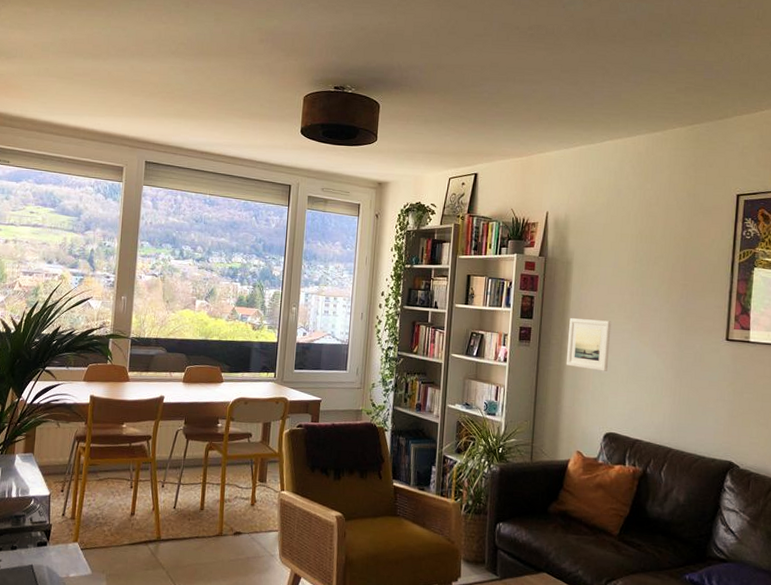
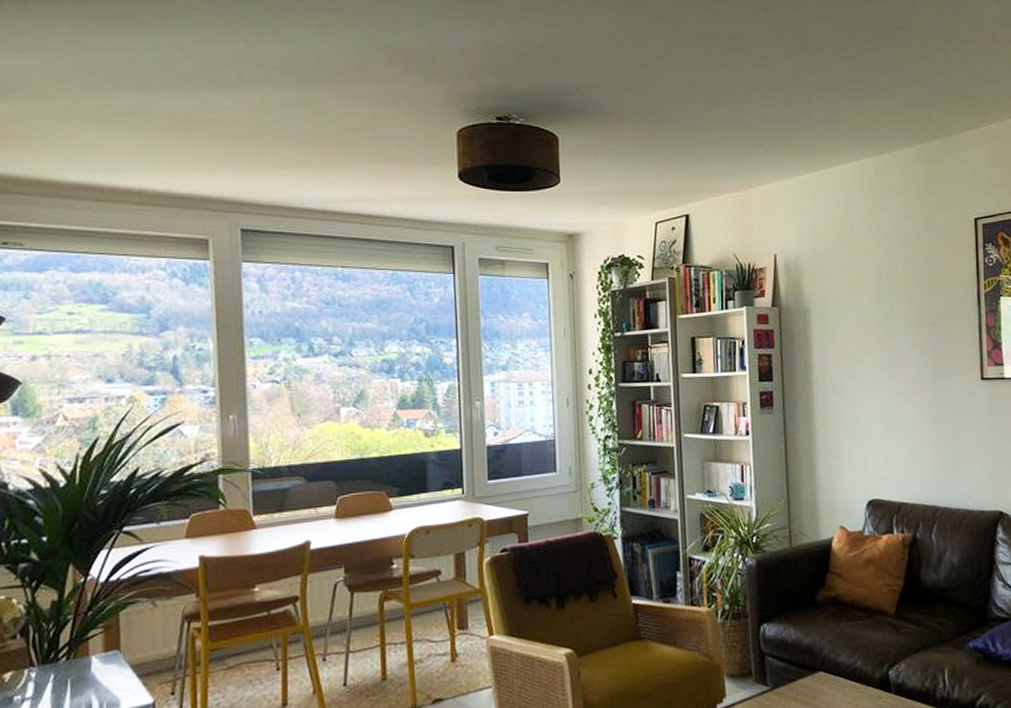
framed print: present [566,318,612,371] -> none [815,373,862,431]

